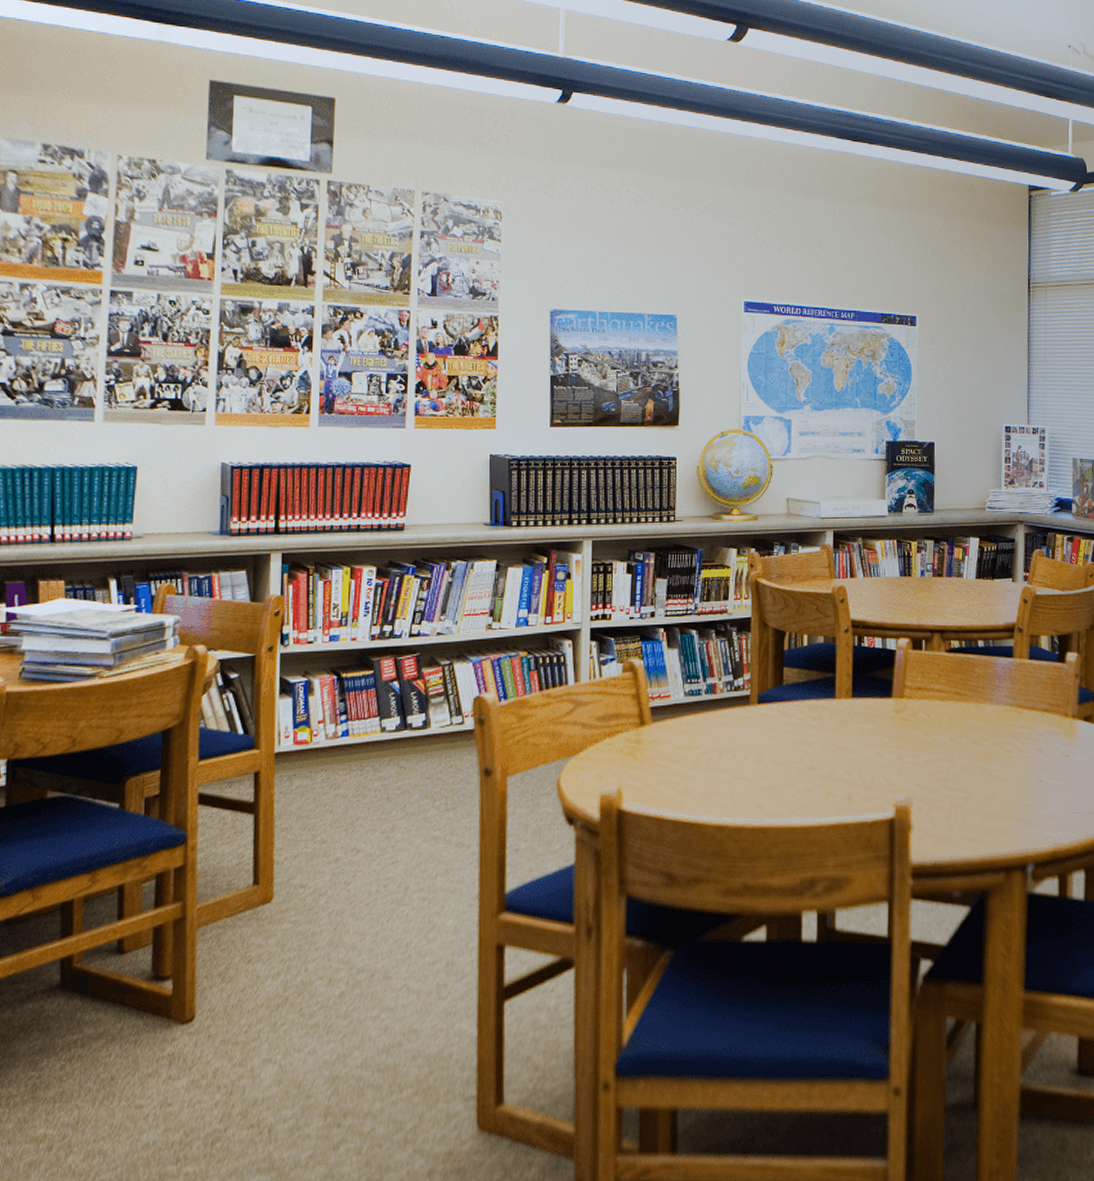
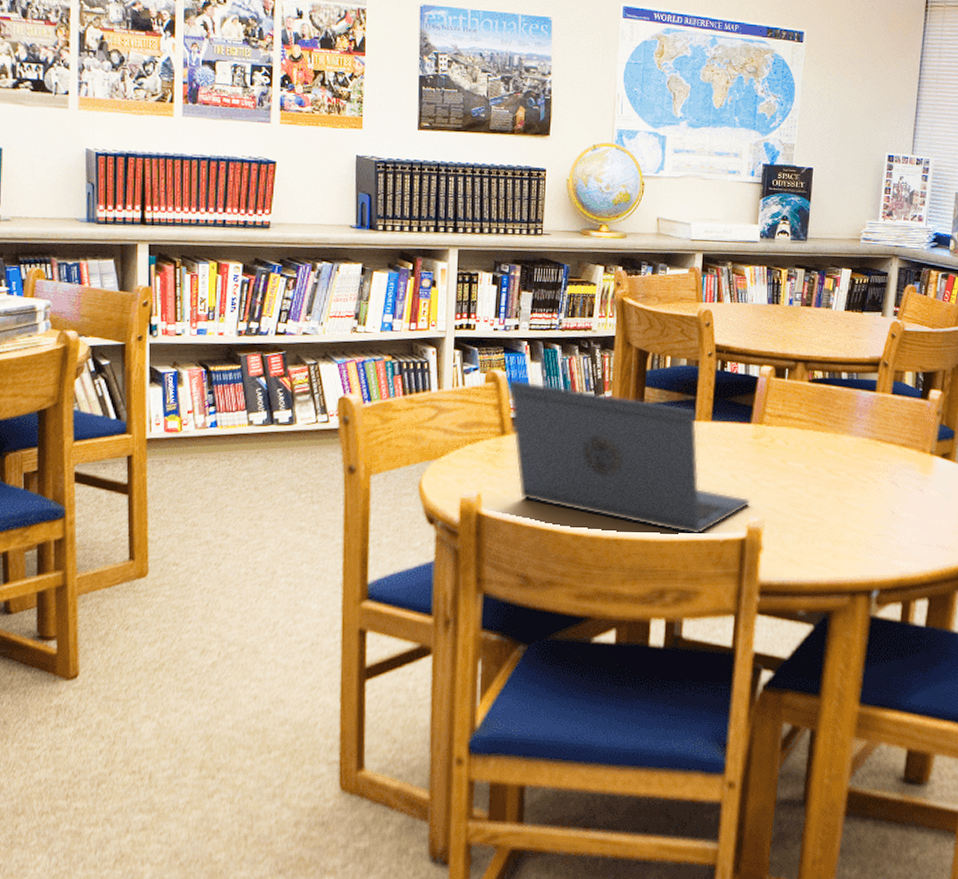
laptop: none [646,667,896,818] -> present [508,379,750,535]

